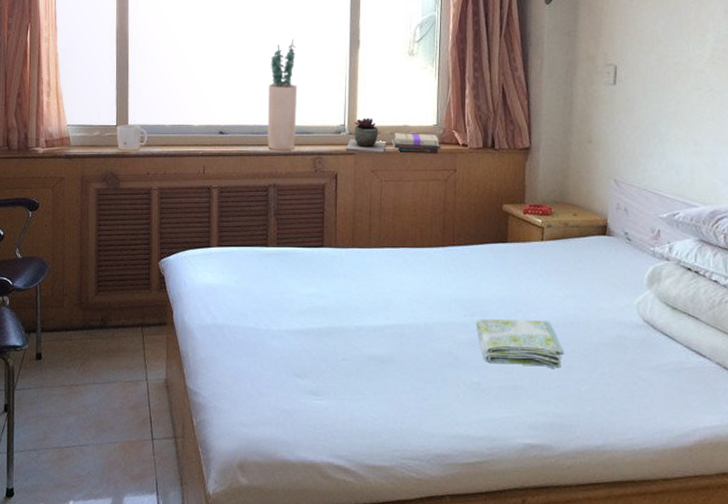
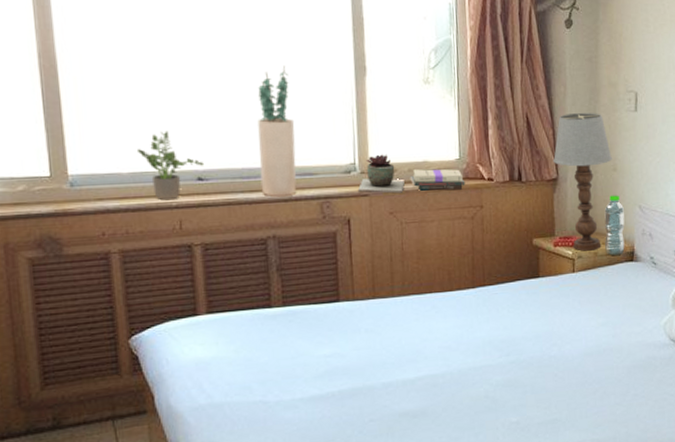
mug: present [116,124,147,152] -> none [50,173,98,209]
potted plant: none [177,92,226,149] -> present [136,131,205,201]
towel: present [476,319,564,368] -> none [511,351,599,401]
table lamp: none [526,84,587,221] -> present [552,112,612,251]
water bottle: none [575,167,599,227] -> present [604,195,625,256]

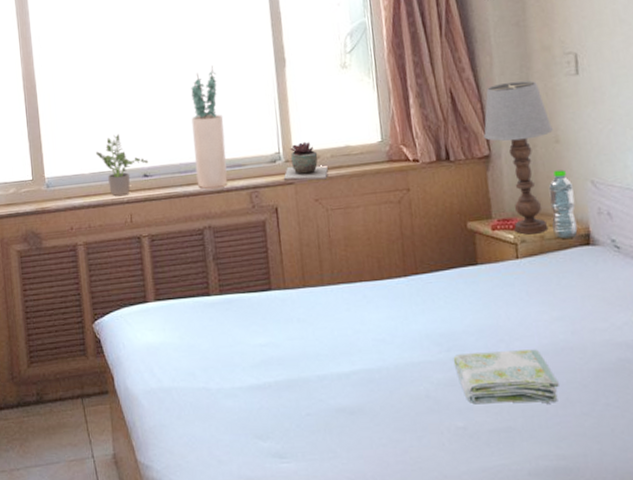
books: present [409,169,466,192] -> none [332,152,390,177]
towel: none [511,351,599,401] -> present [453,349,559,405]

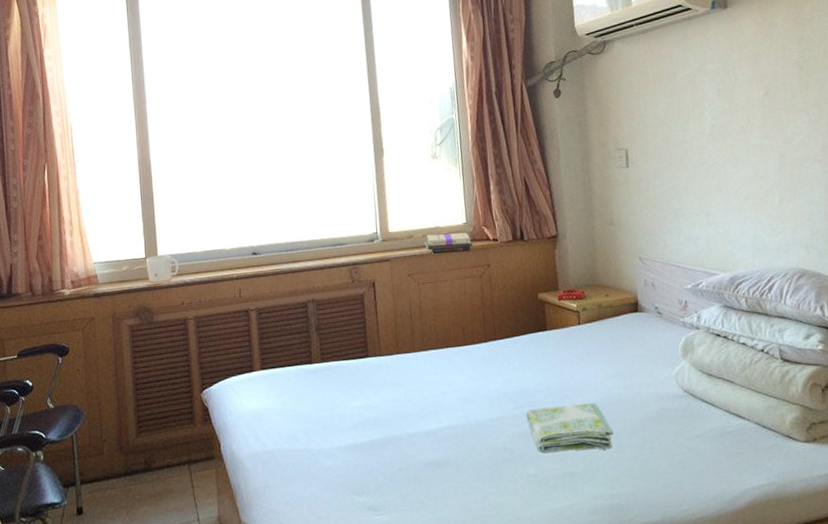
mug: none [32,176,67,207] -> present [145,254,179,284]
potted plant: present [95,134,149,197] -> none [207,215,258,273]
vase: present [191,66,228,189] -> none [298,154,330,266]
succulent plant: present [283,141,328,181] -> none [380,222,420,258]
books: none [332,152,390,177] -> present [424,232,473,254]
table lamp: present [483,80,553,235] -> none [551,172,608,304]
water bottle: present [548,170,578,239] -> none [604,248,629,307]

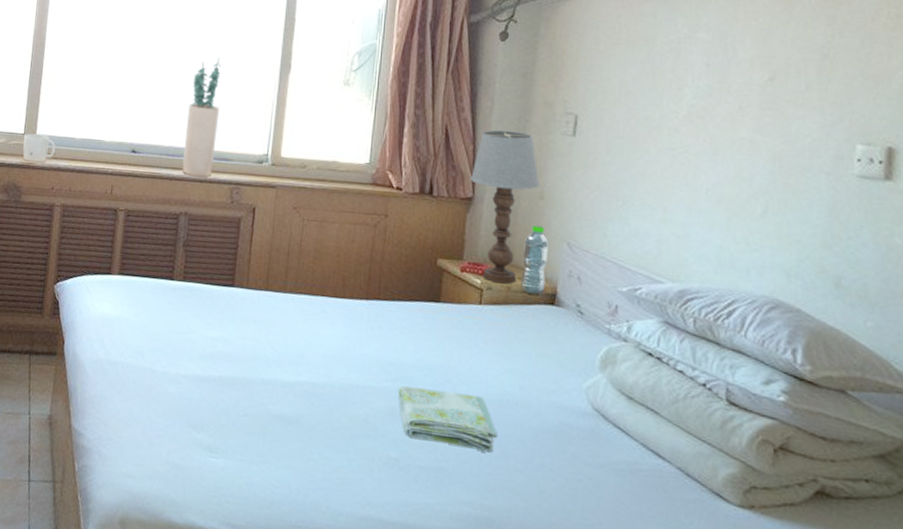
vase: none [298,154,330,266] -> present [182,58,221,178]
books: present [424,232,473,254] -> none [317,168,373,196]
table lamp: none [551,172,608,304] -> present [469,130,540,284]
water bottle: none [604,248,629,307] -> present [520,225,550,295]

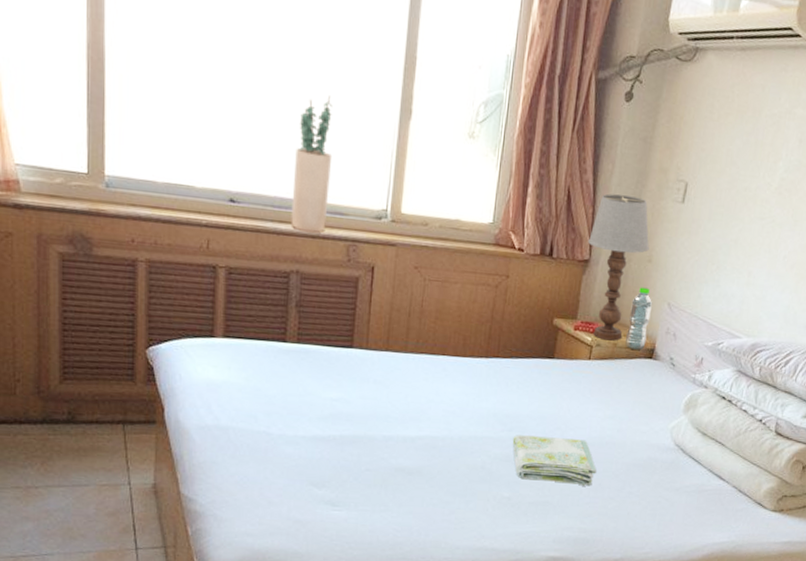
mug: present [22,133,56,163] -> none [87,173,132,210]

